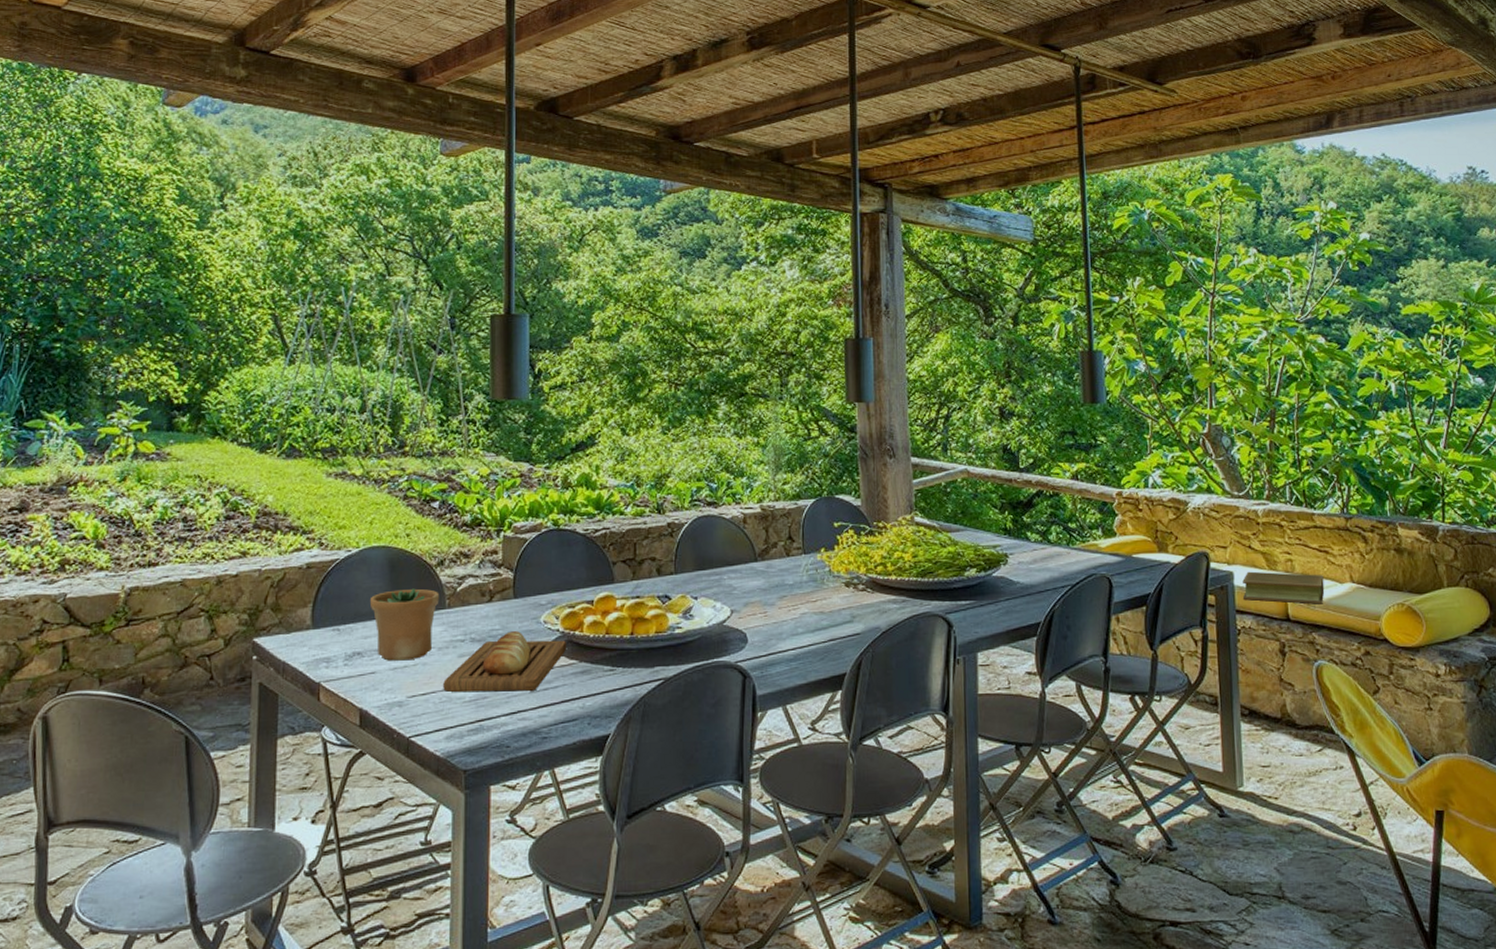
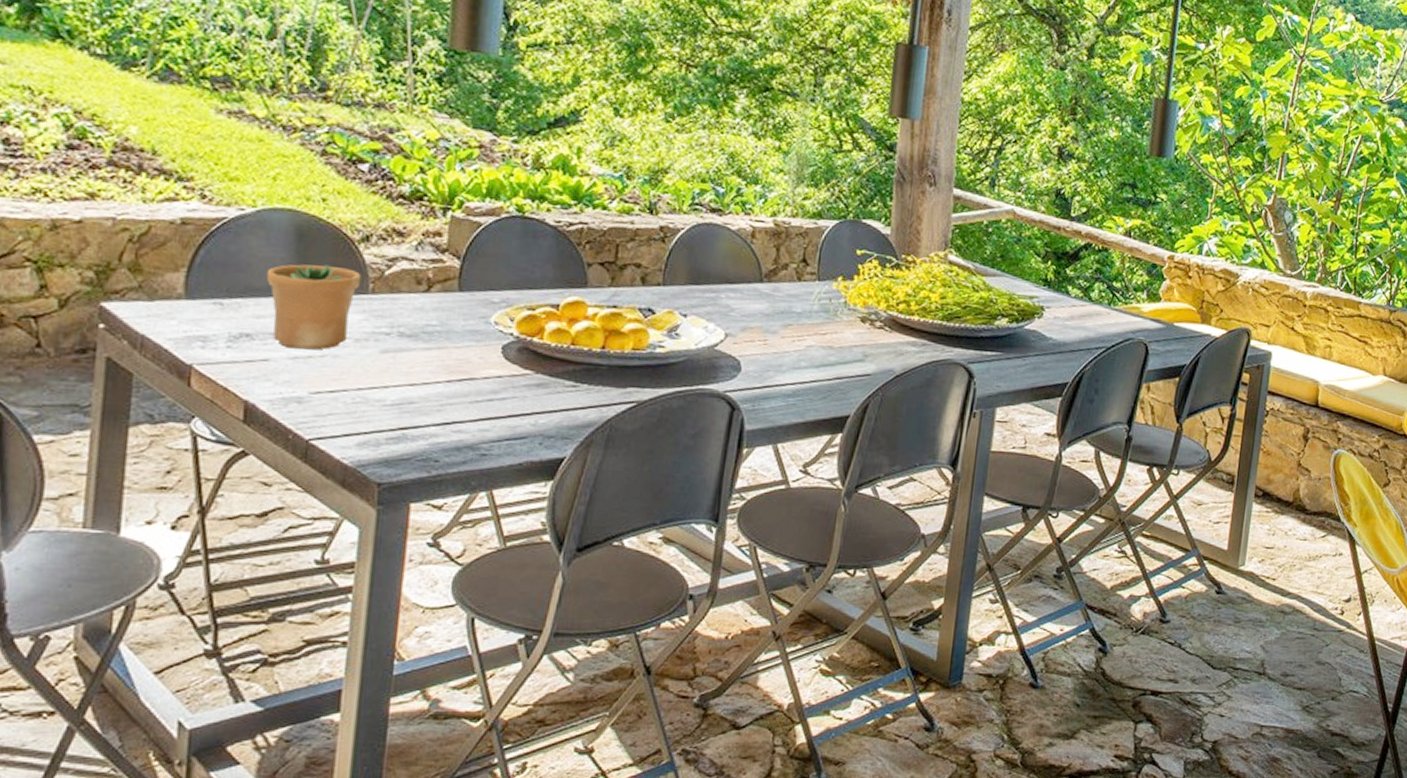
bread loaf: present [443,631,567,692] -> none [358,329,522,401]
book: present [1242,571,1325,604] -> none [1276,353,1359,394]

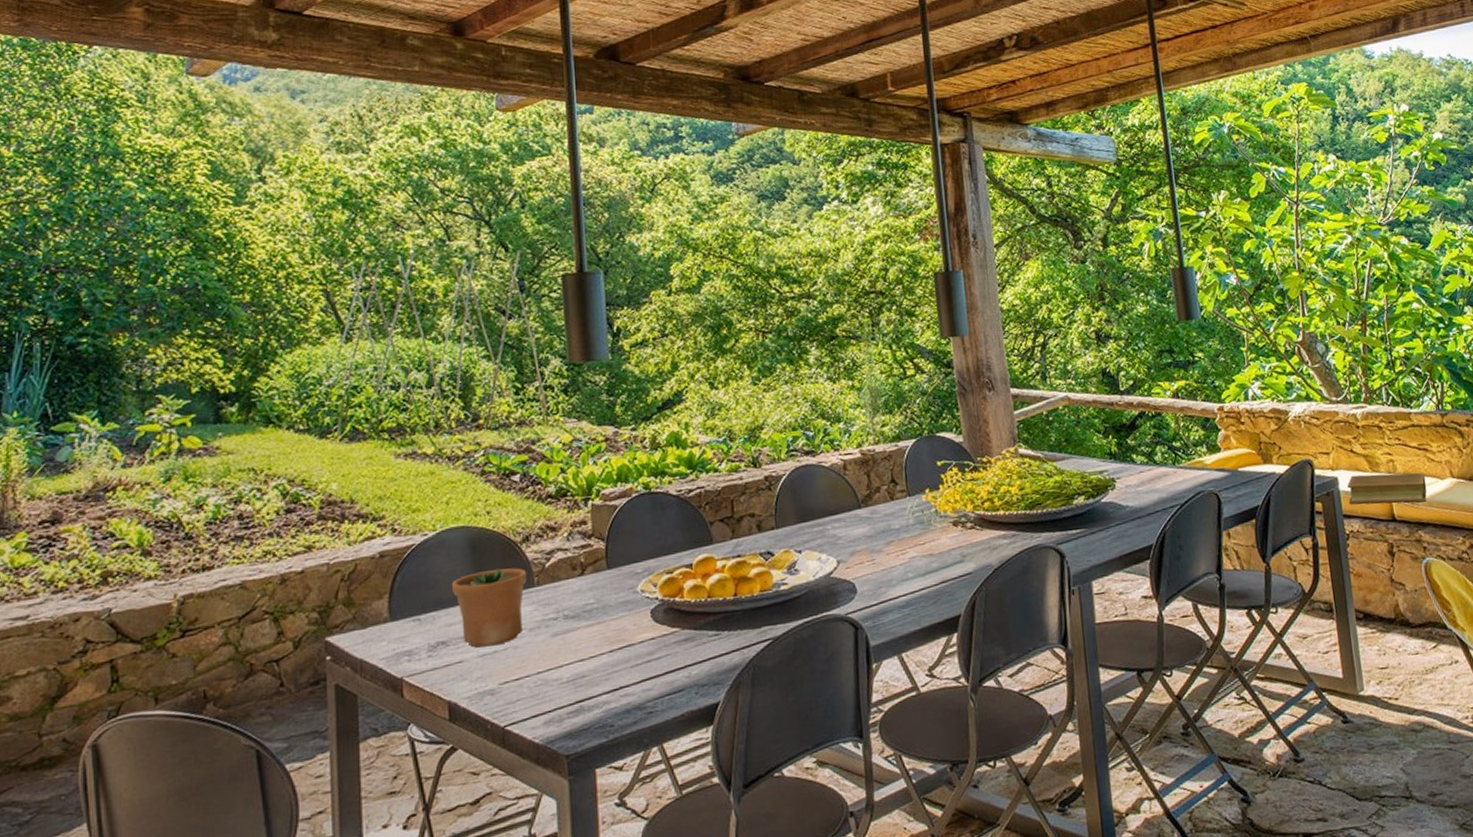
book: none [1276,353,1359,394] -> present [1347,472,1427,504]

